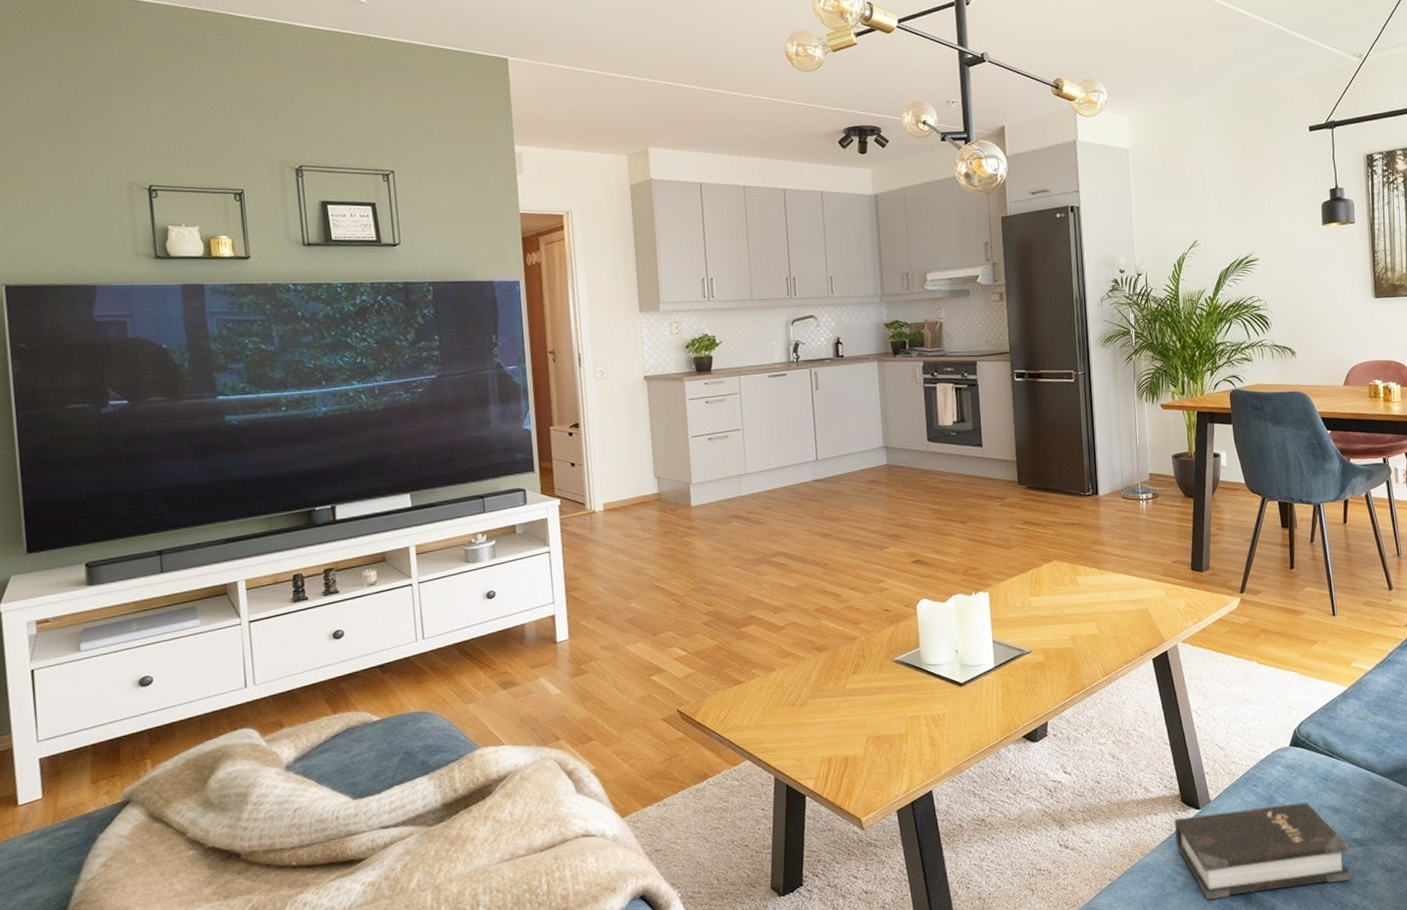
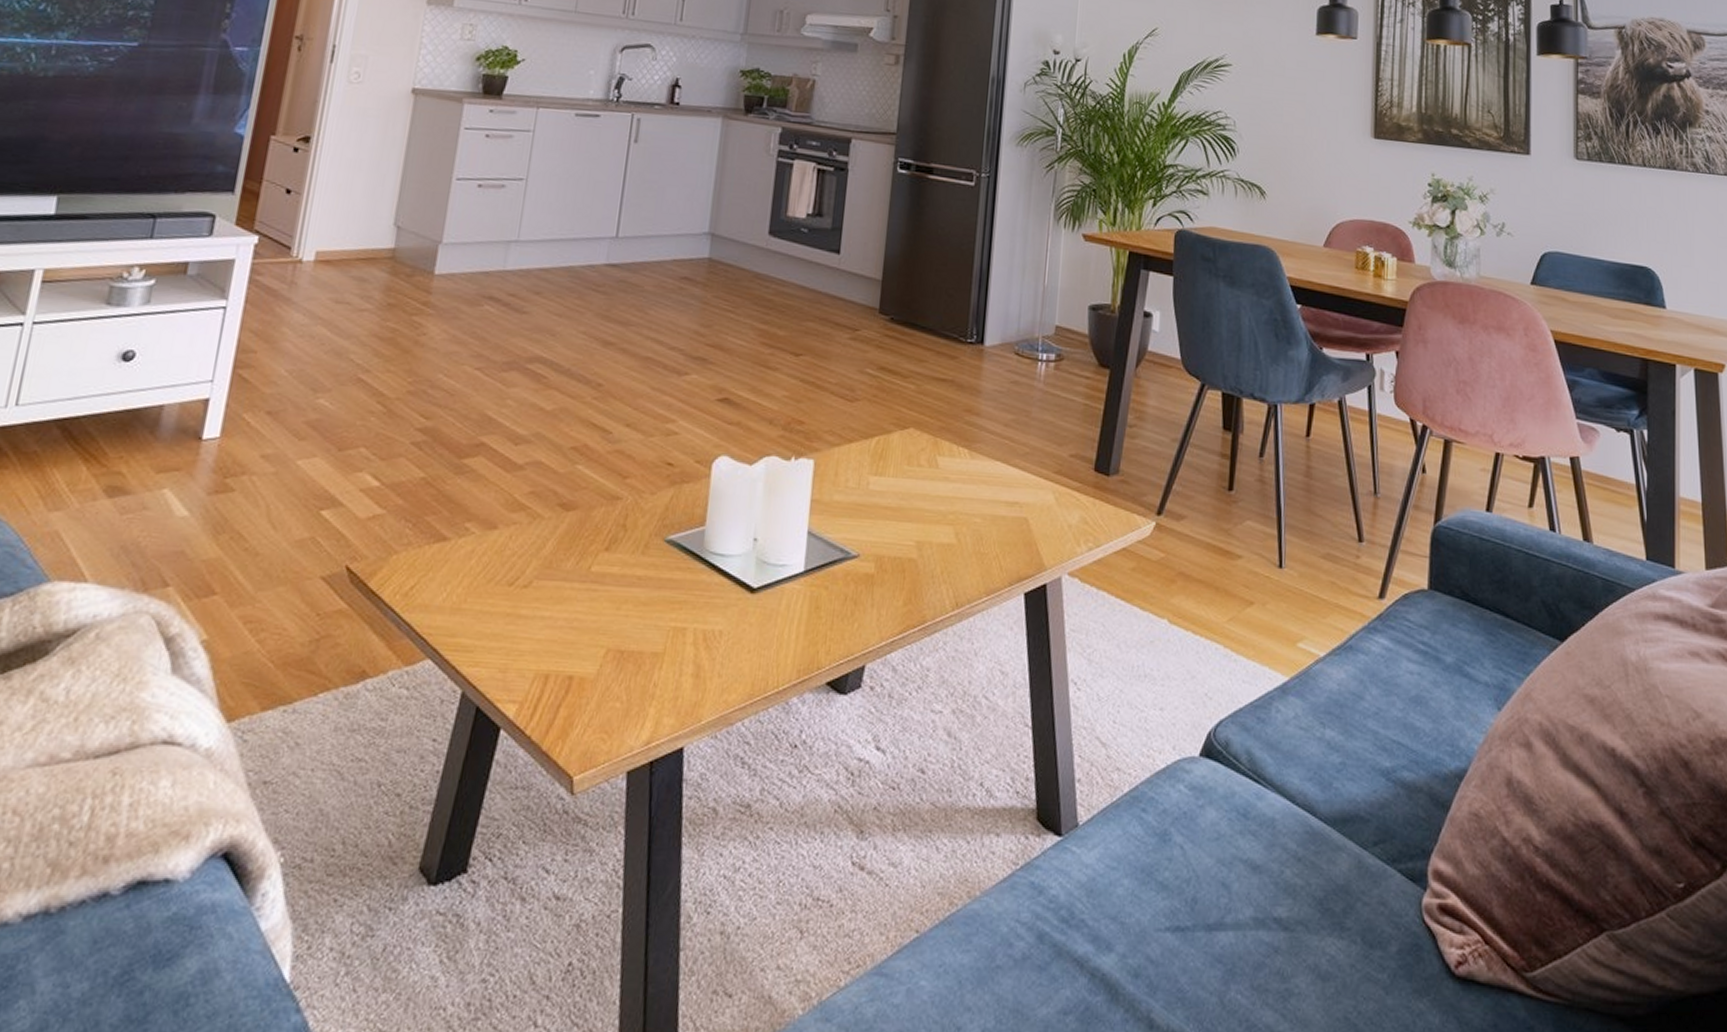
hardback book: present [1174,802,1351,900] -> none [1020,845,1269,988]

